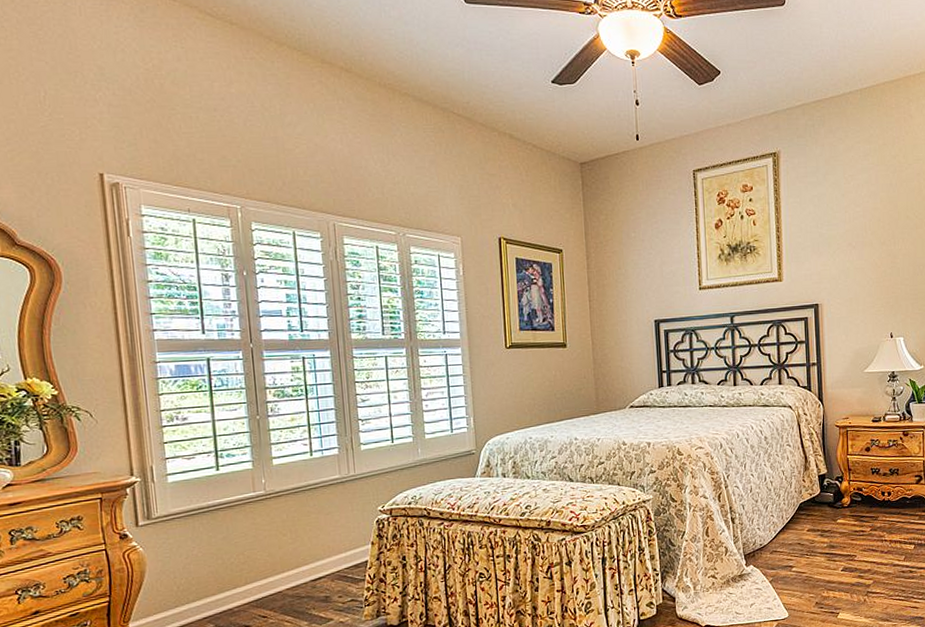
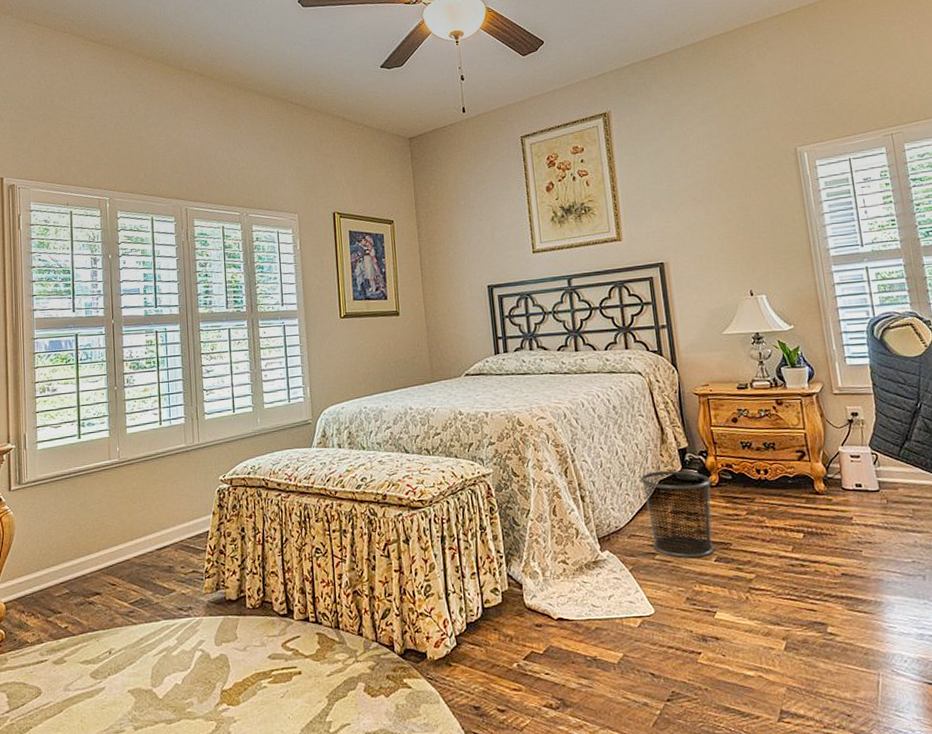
waste bin: none [784,494,844,570] -> present [640,470,715,558]

